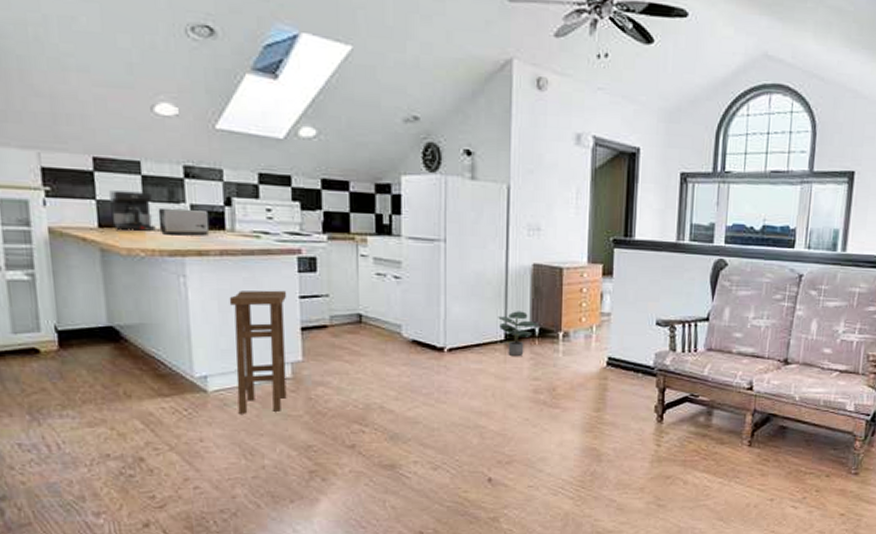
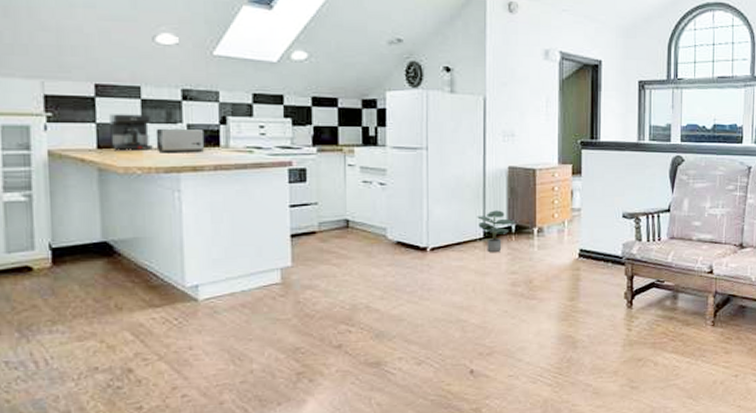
bar stool: present [229,290,287,414] -> none [222,200,278,321]

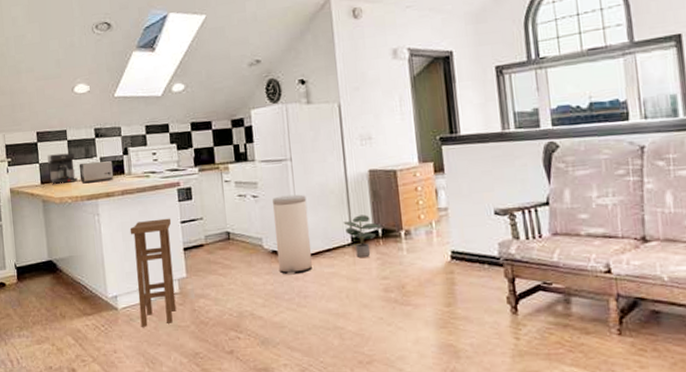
bar stool: none [222,200,278,321] -> present [130,218,176,327]
pedal bin: none [401,185,441,267] -> present [273,194,312,275]

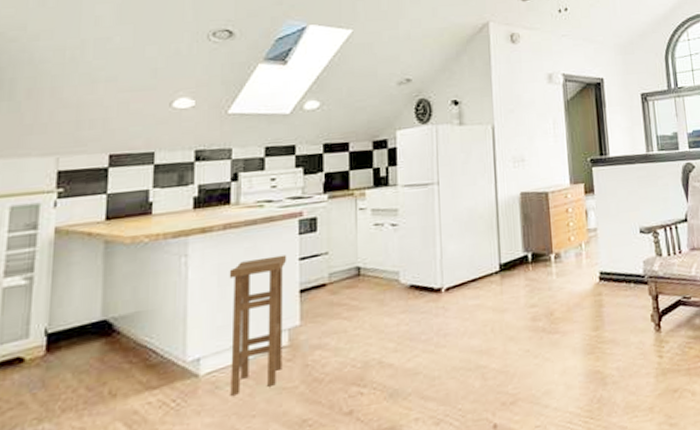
coffee maker: present [47,152,78,185] -> none [118,179,163,221]
toaster: present [79,160,114,184] -> none [166,188,216,218]
pedal bin: present [273,194,312,275] -> none [414,220,456,312]
potted plant: present [343,214,380,259] -> none [492,239,530,287]

